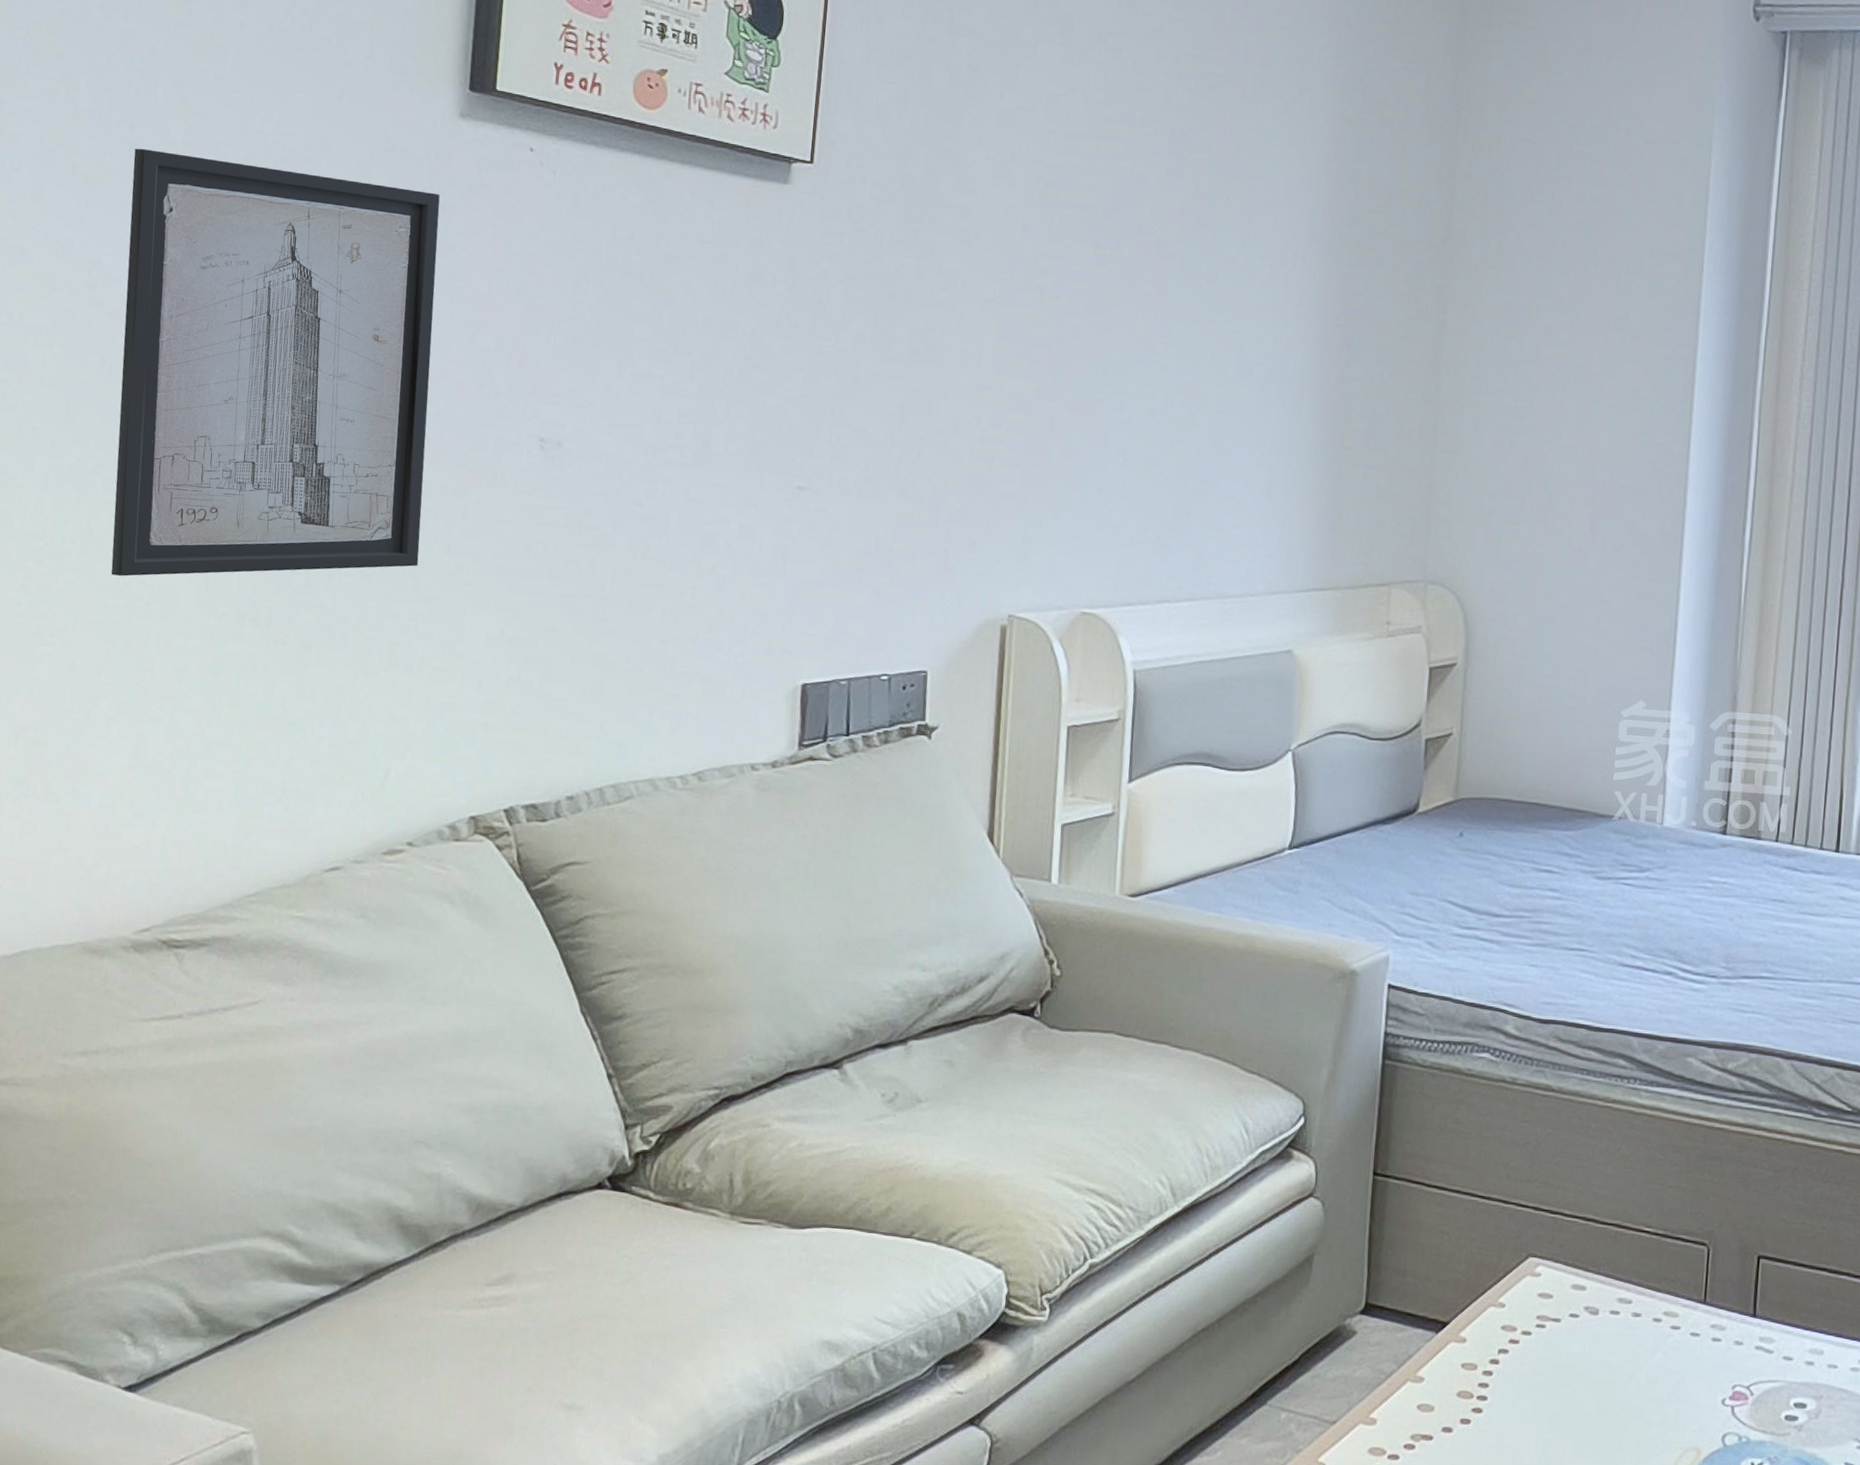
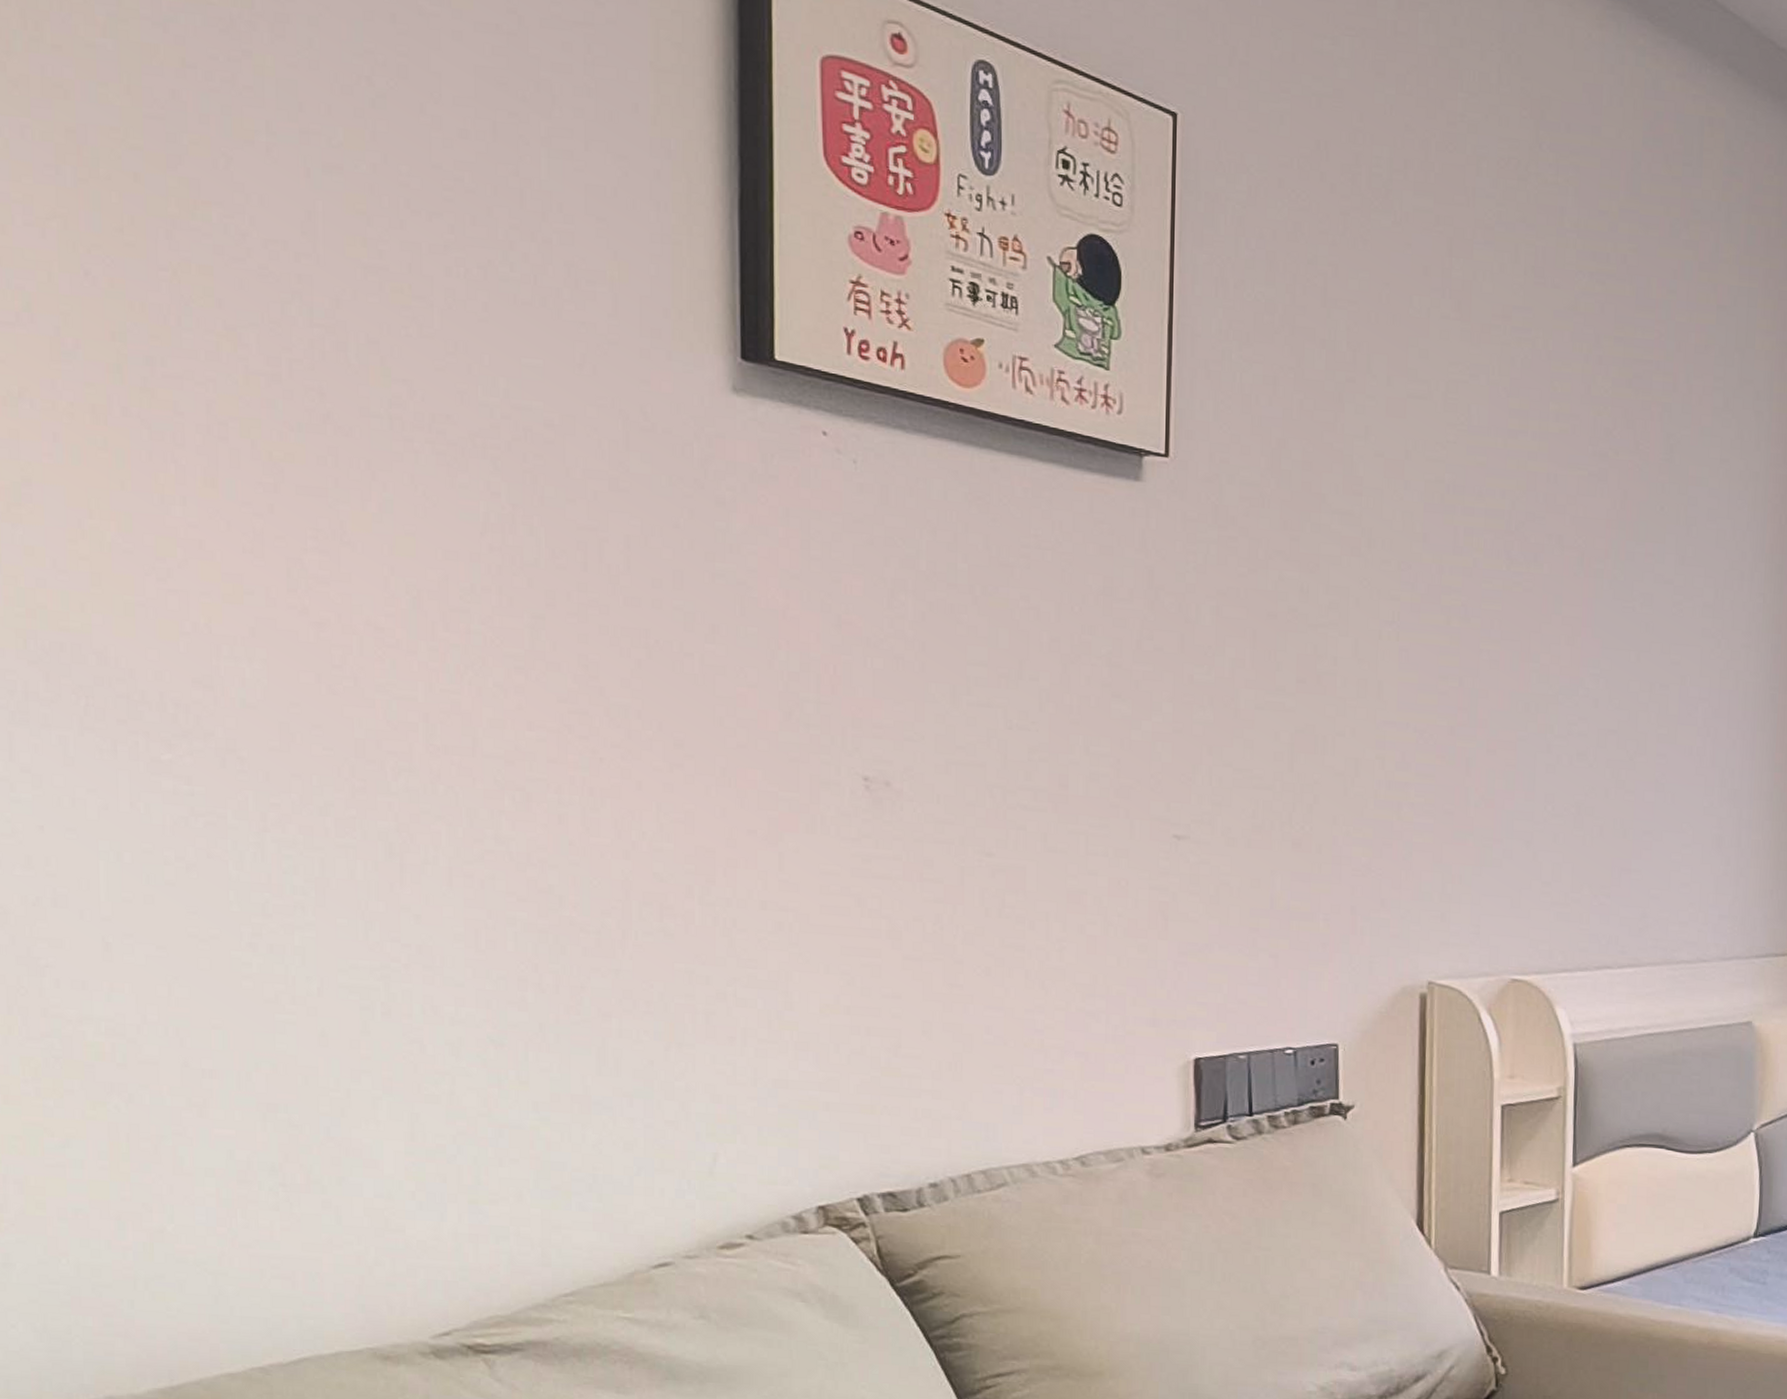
wall art: present [111,148,440,576] -> none [328,421,730,934]

